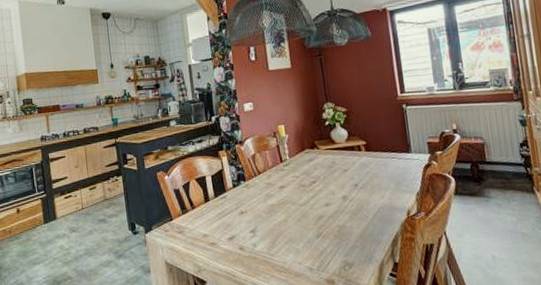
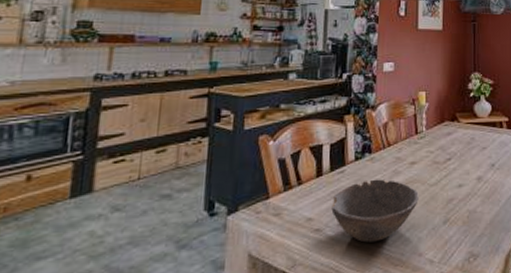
bowl: none [220,201,292,253] -> present [331,179,419,243]

